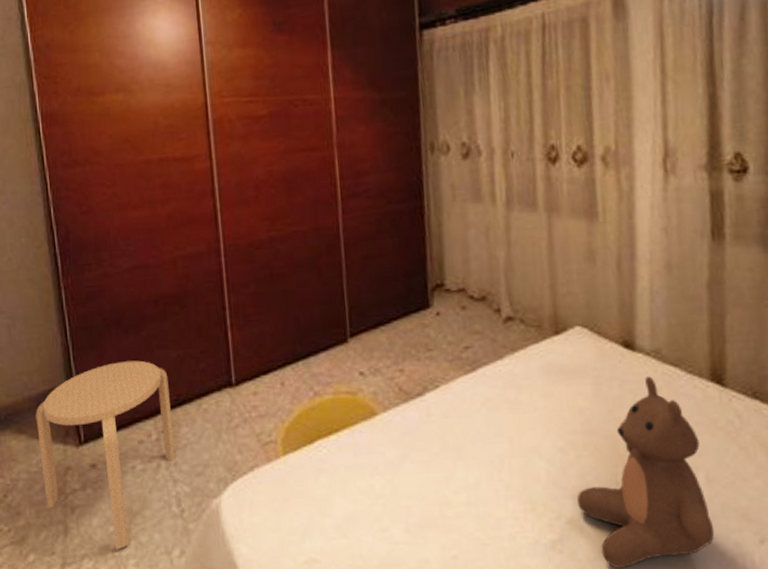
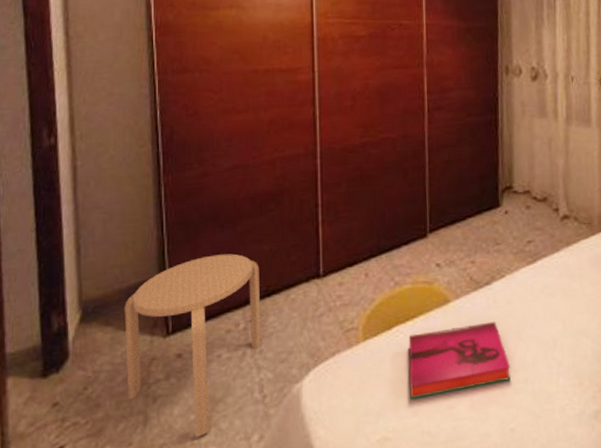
hardback book: none [332,437,451,520] -> present [408,321,511,400]

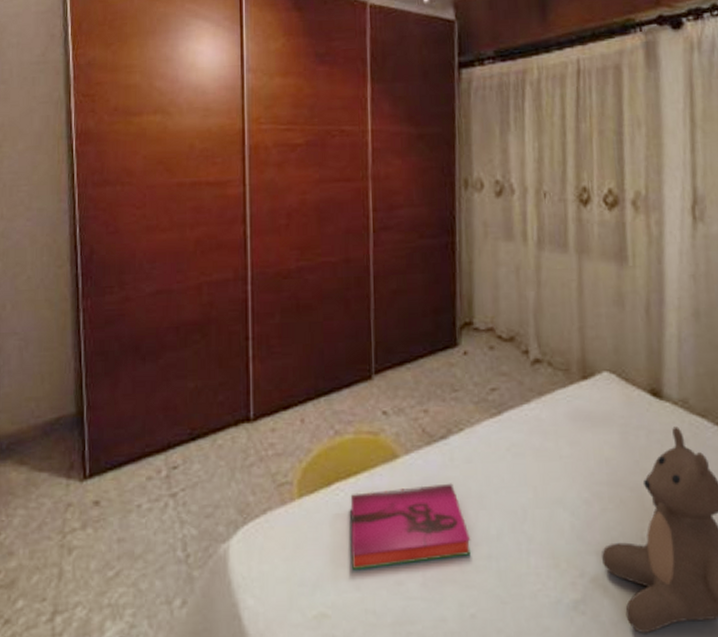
stool: present [125,253,262,438] -> none [40,390,185,598]

